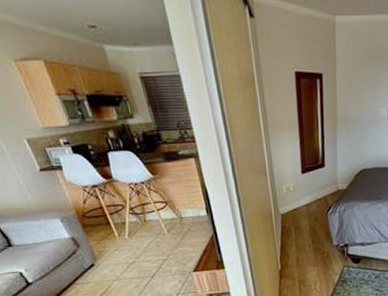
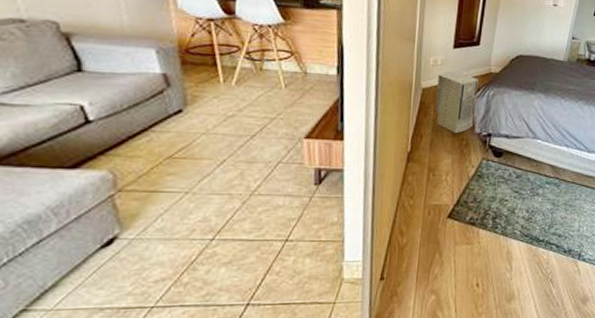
air purifier: none [293,194,331,249] -> present [435,71,479,134]

